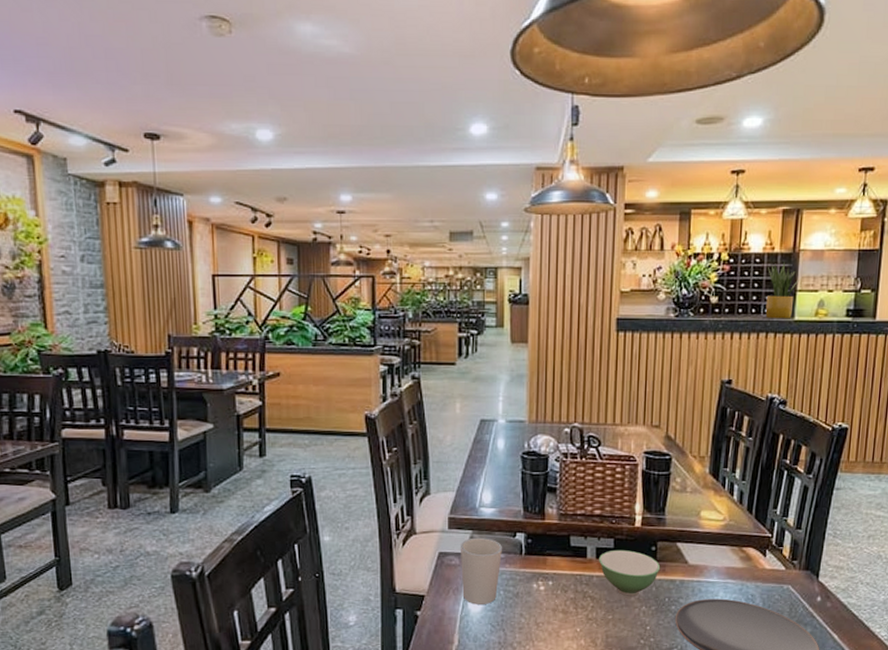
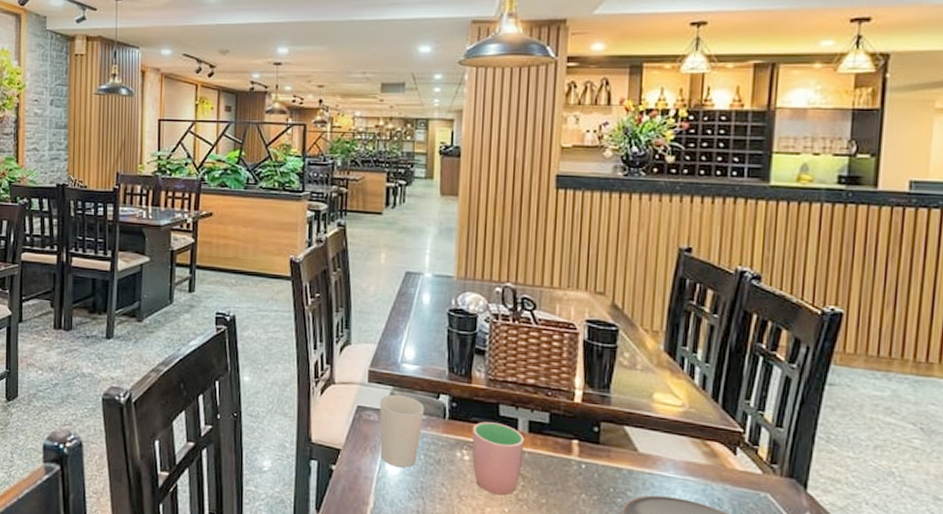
cup: none [547,553,593,618] -> present [472,422,524,496]
bowl: present [599,549,661,597] -> none [532,425,605,482]
planter: present [765,262,799,319] -> none [733,120,776,184]

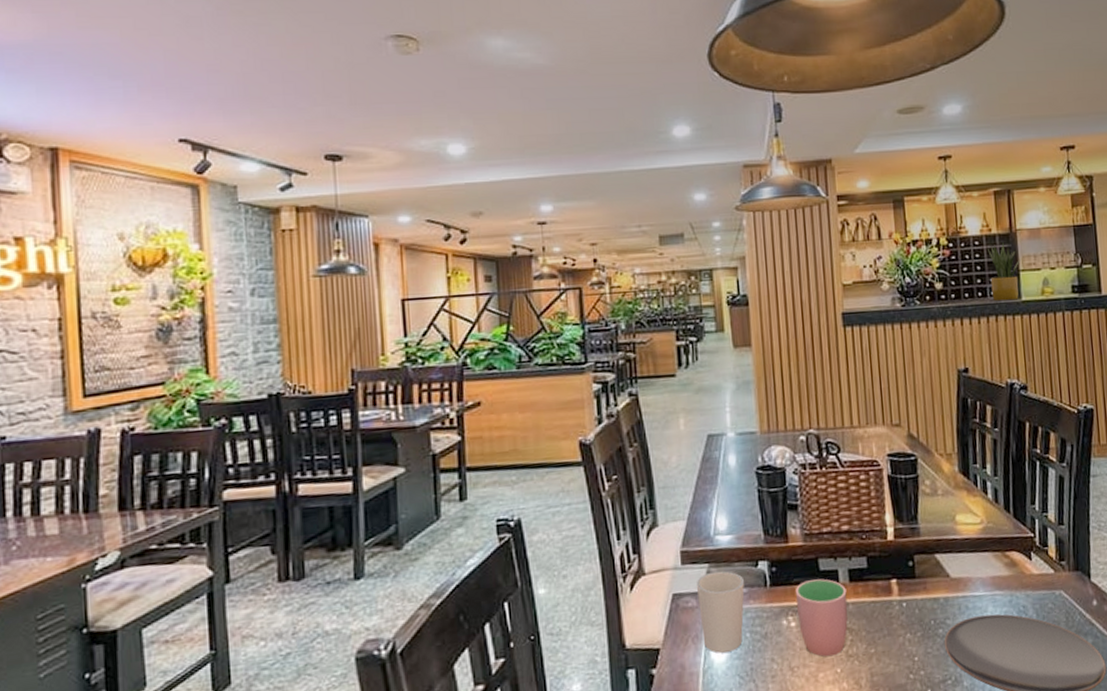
planter: none [733,120,776,184] -> present [988,243,1021,302]

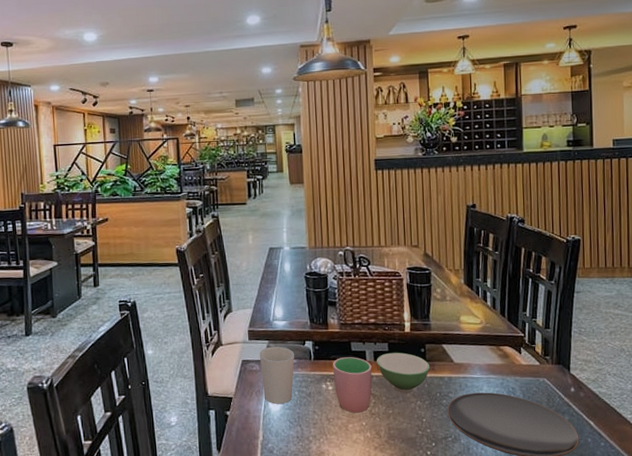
bowl: none [852,568,921,624] -> present [377,352,430,393]
planter: present [988,243,1021,302] -> none [496,105,524,153]

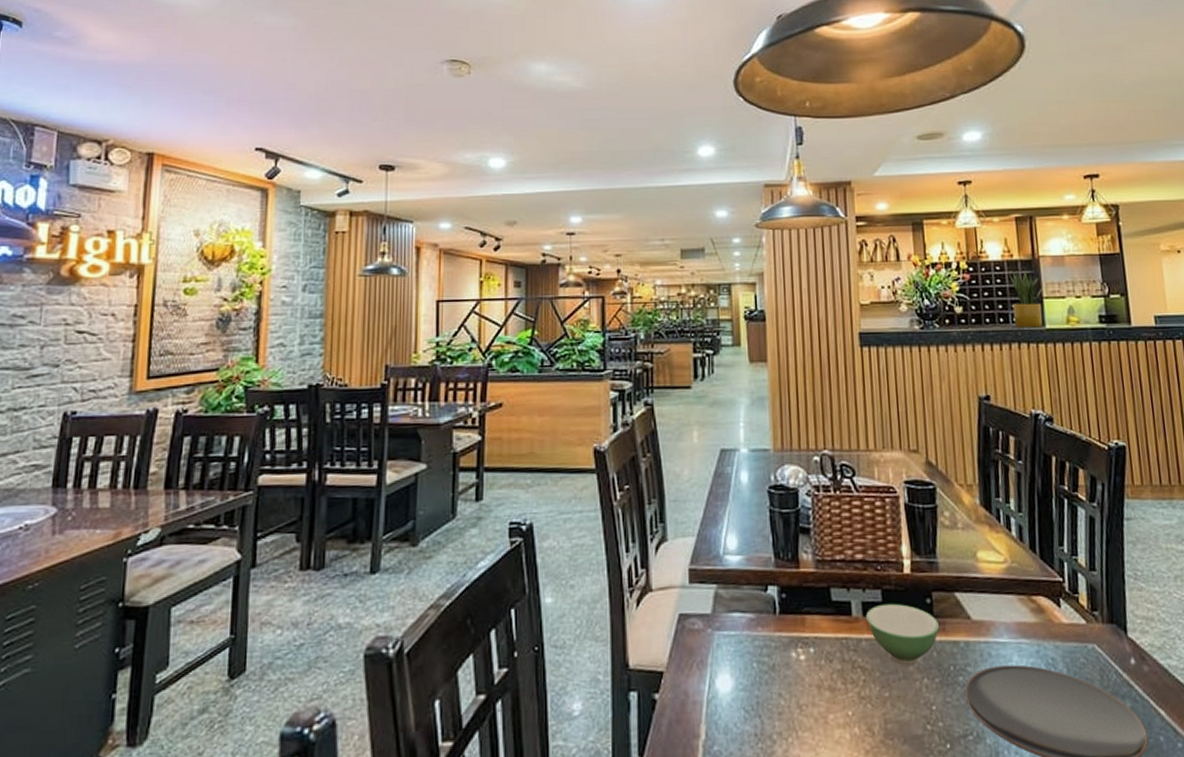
cup: present [259,346,295,404] -> none [703,593,753,682]
cup: present [333,357,373,413] -> none [806,610,861,697]
planter: none [496,105,524,153] -> present [1009,269,1044,329]

